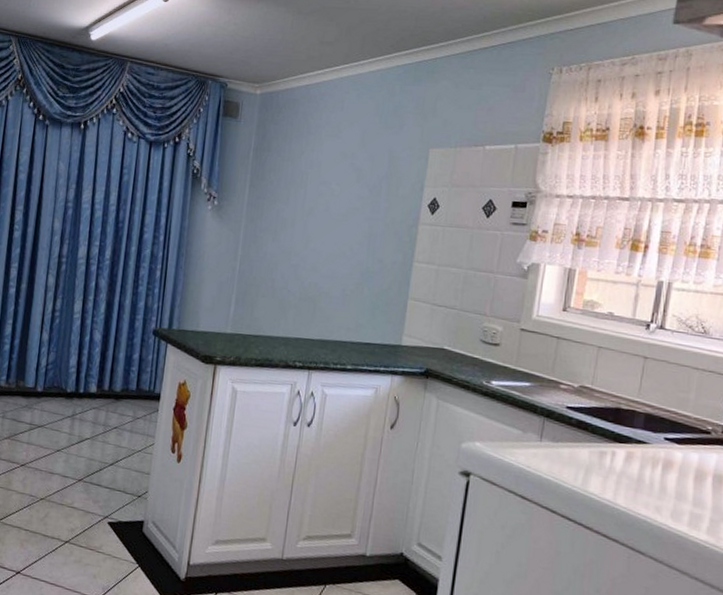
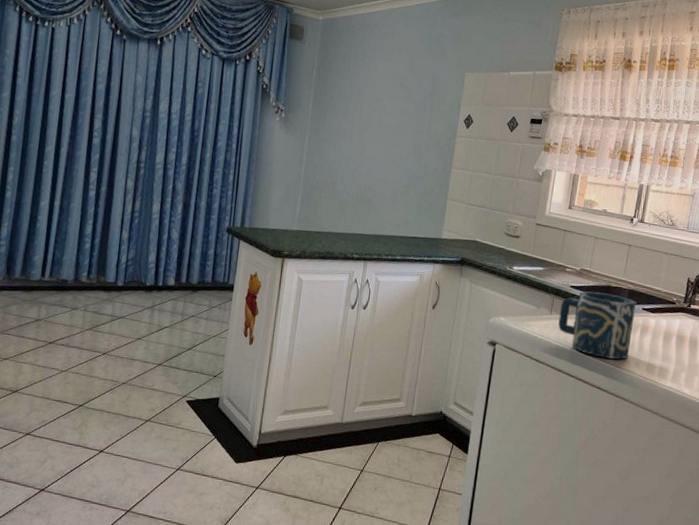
cup: none [550,413,656,502] -> present [558,291,637,360]

